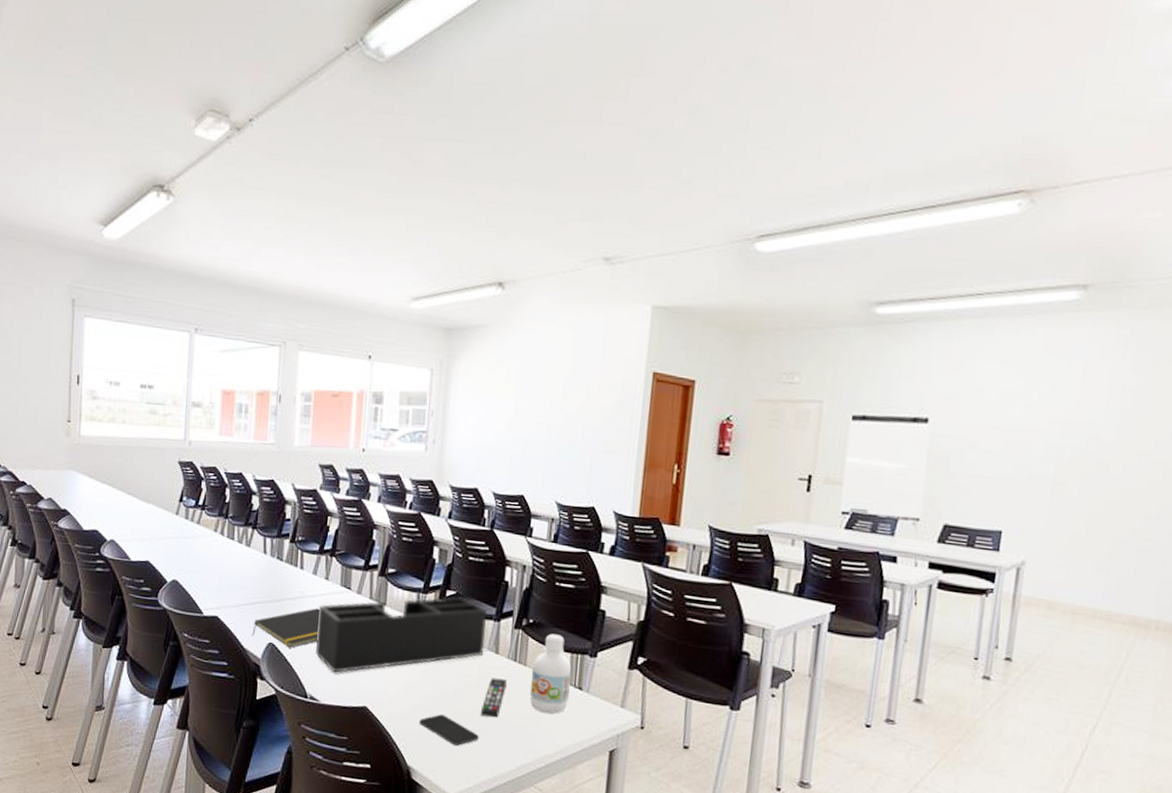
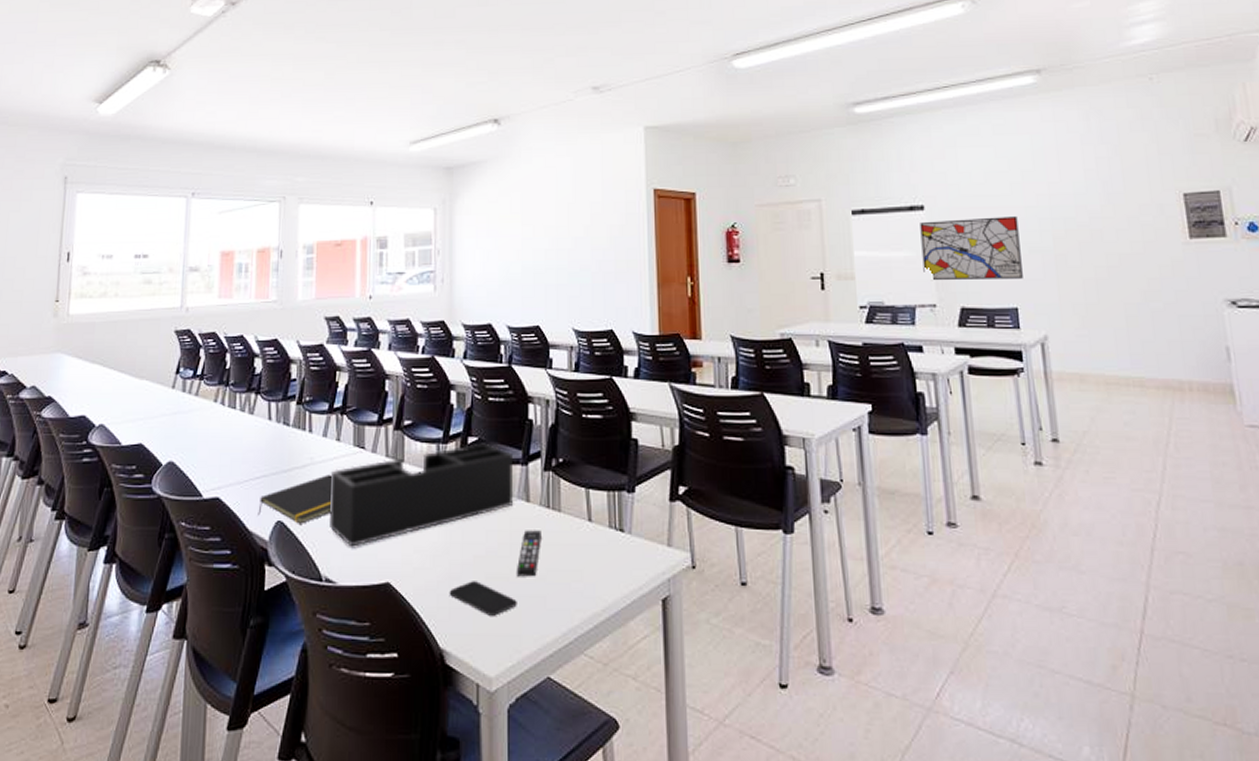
bottle: present [529,633,572,714] -> none [567,472,611,563]
wall art: none [914,435,1024,503] -> present [920,216,1023,280]

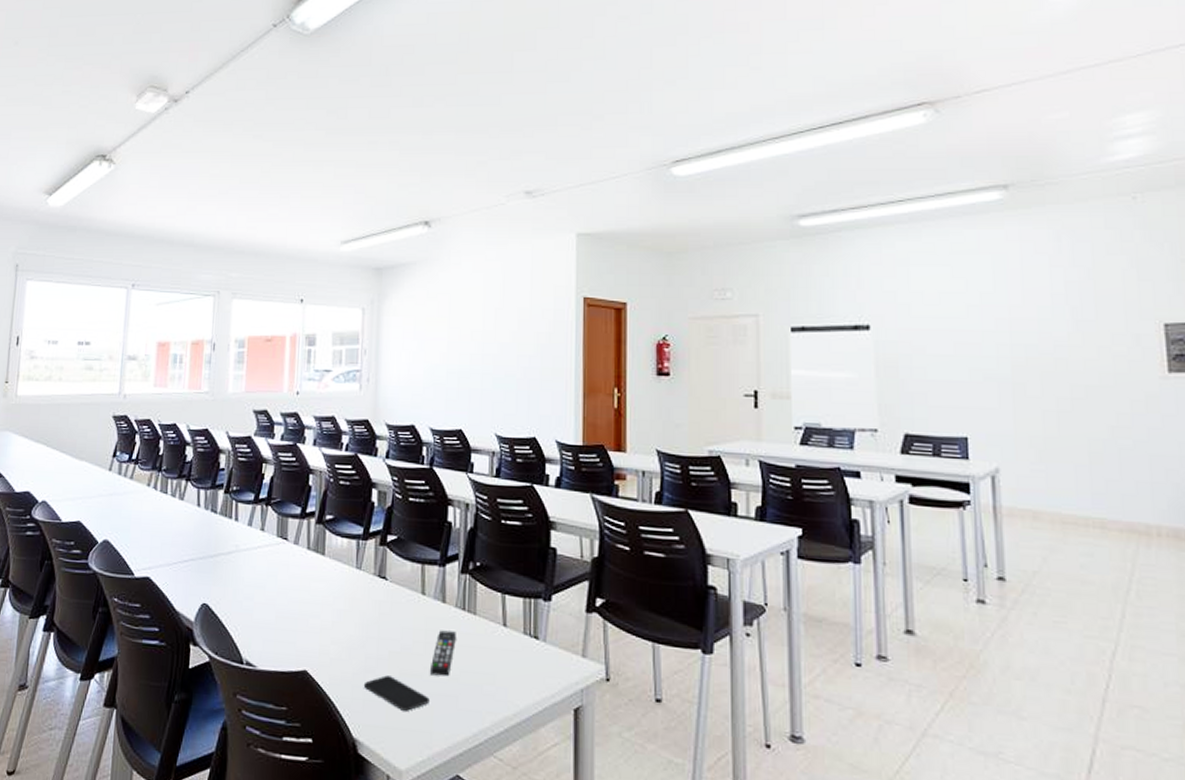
notepad: present [258,475,331,524] -> none [185,562,255,608]
desk organizer: present [329,443,514,547] -> none [252,542,431,634]
wall art: present [920,216,1023,280] -> none [864,340,975,407]

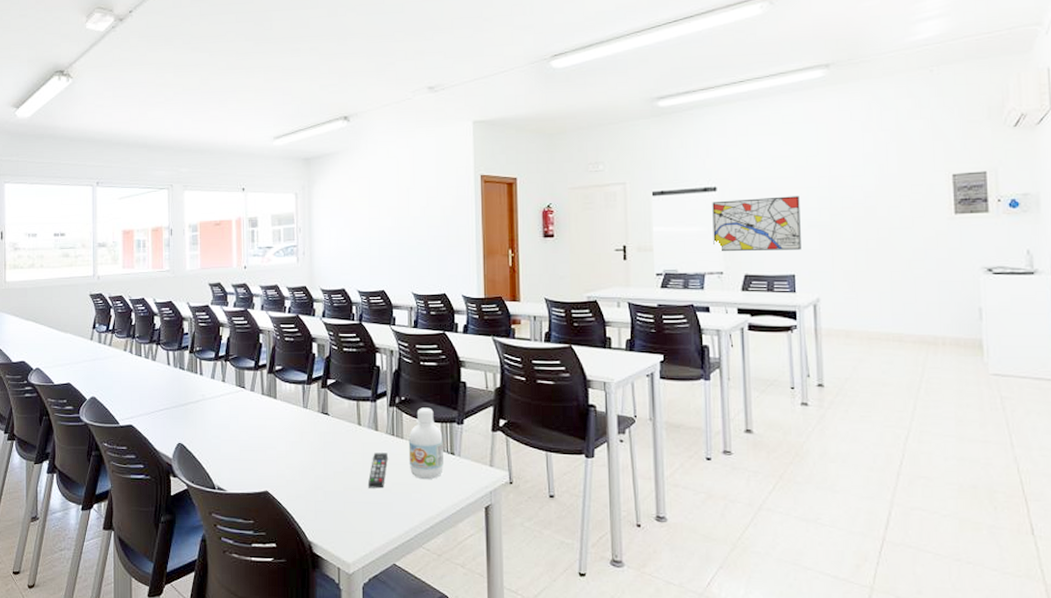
smartphone: present [363,675,430,711] -> none [315,491,369,517]
bottle: none [481,577,525,668] -> present [408,407,443,479]
wall art: none [864,340,975,407] -> present [712,196,801,251]

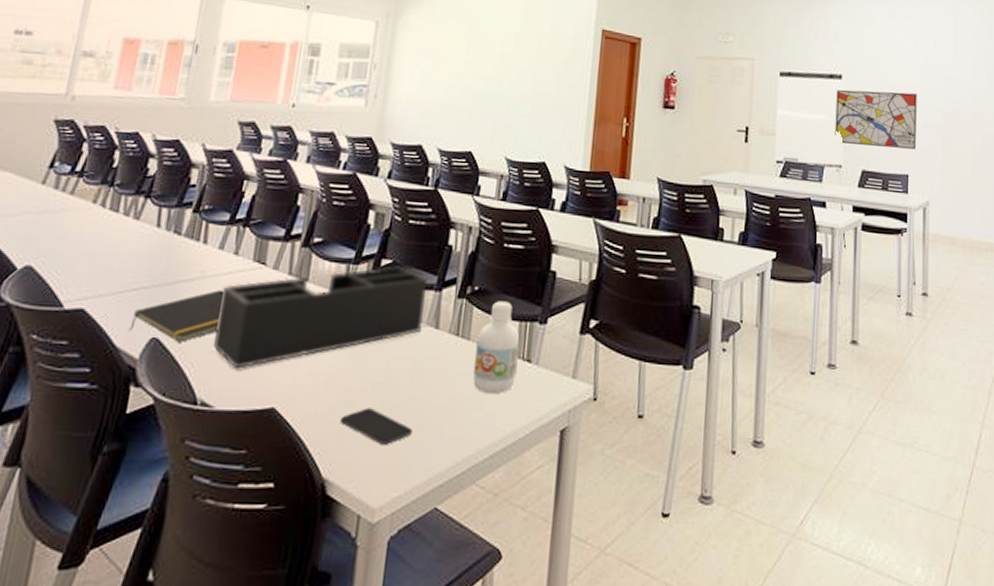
notepad: none [163,408,219,446] -> present [129,290,223,342]
desk organizer: none [218,384,365,464] -> present [213,266,427,369]
smartphone: none [315,491,369,517] -> present [340,408,413,445]
remote control: present [368,452,388,489] -> none [416,357,447,406]

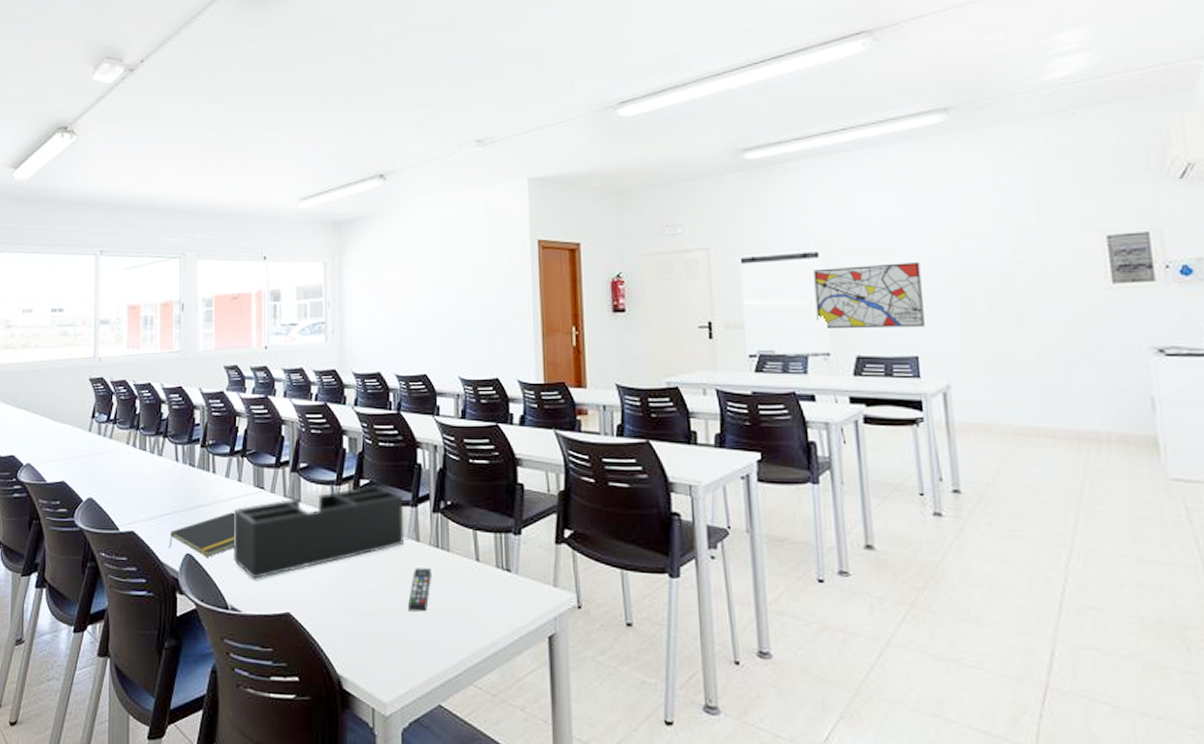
smartphone: present [340,408,413,445] -> none [345,614,409,647]
remote control: none [416,357,447,406] -> present [408,568,431,612]
bottle: present [472,301,520,393] -> none [456,514,498,601]

